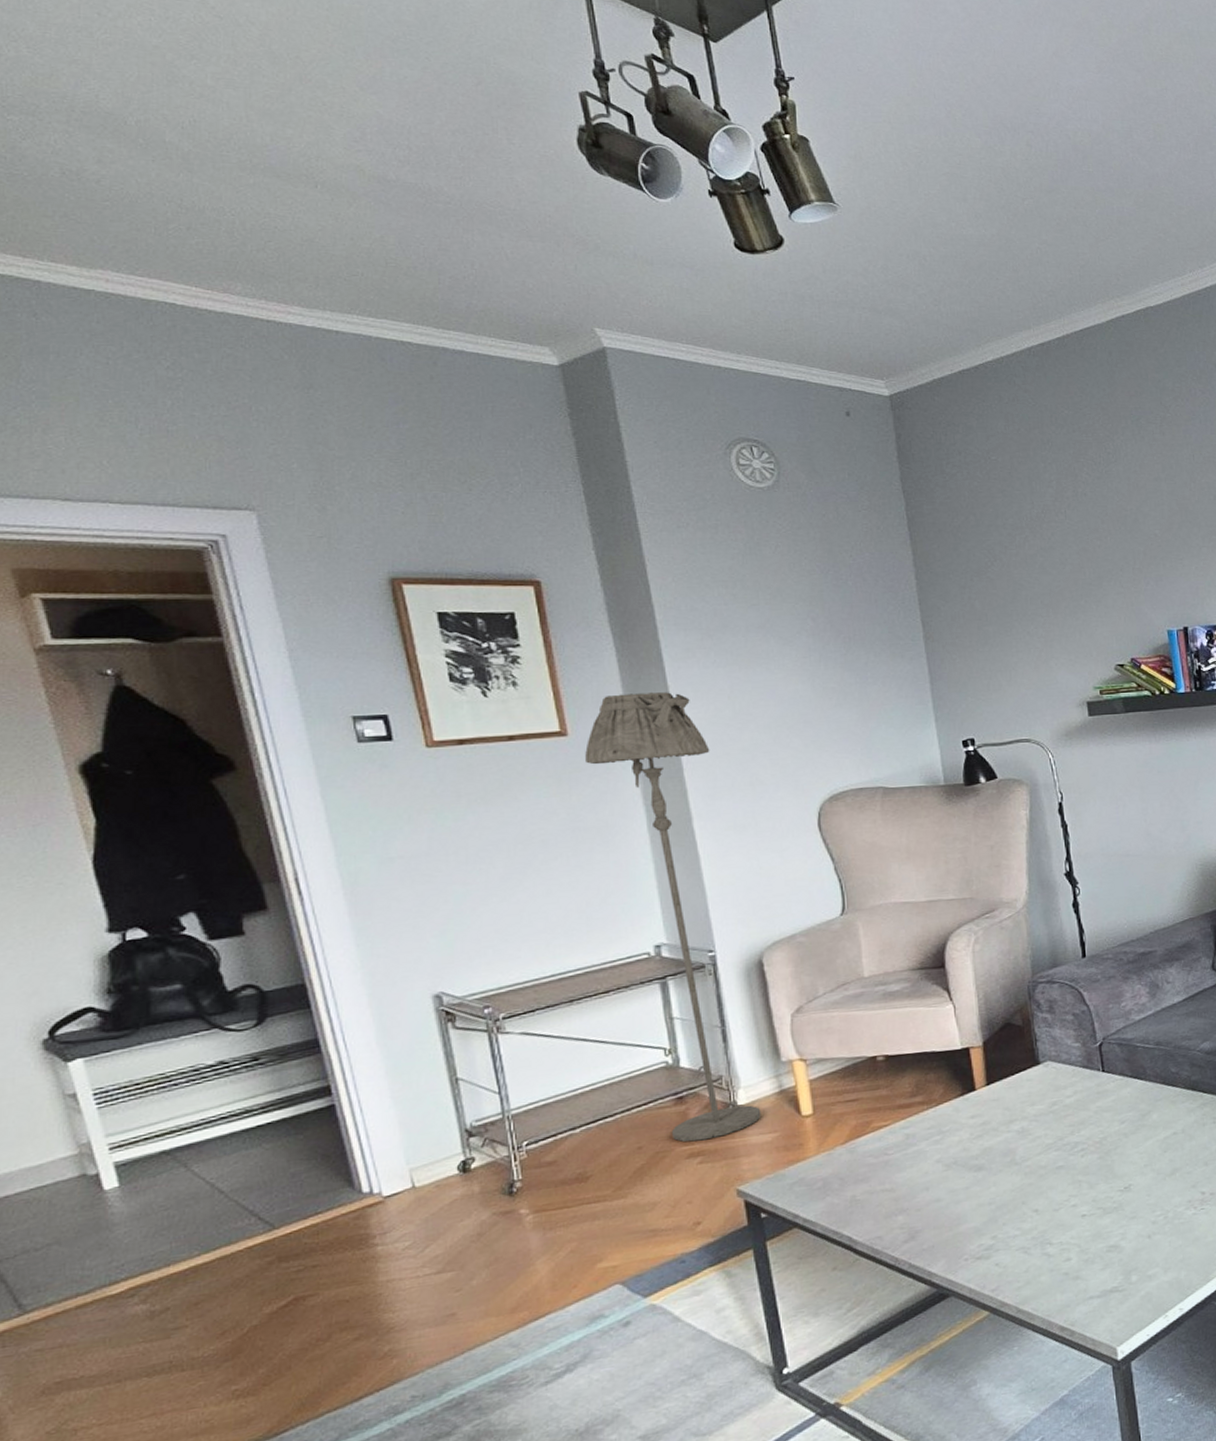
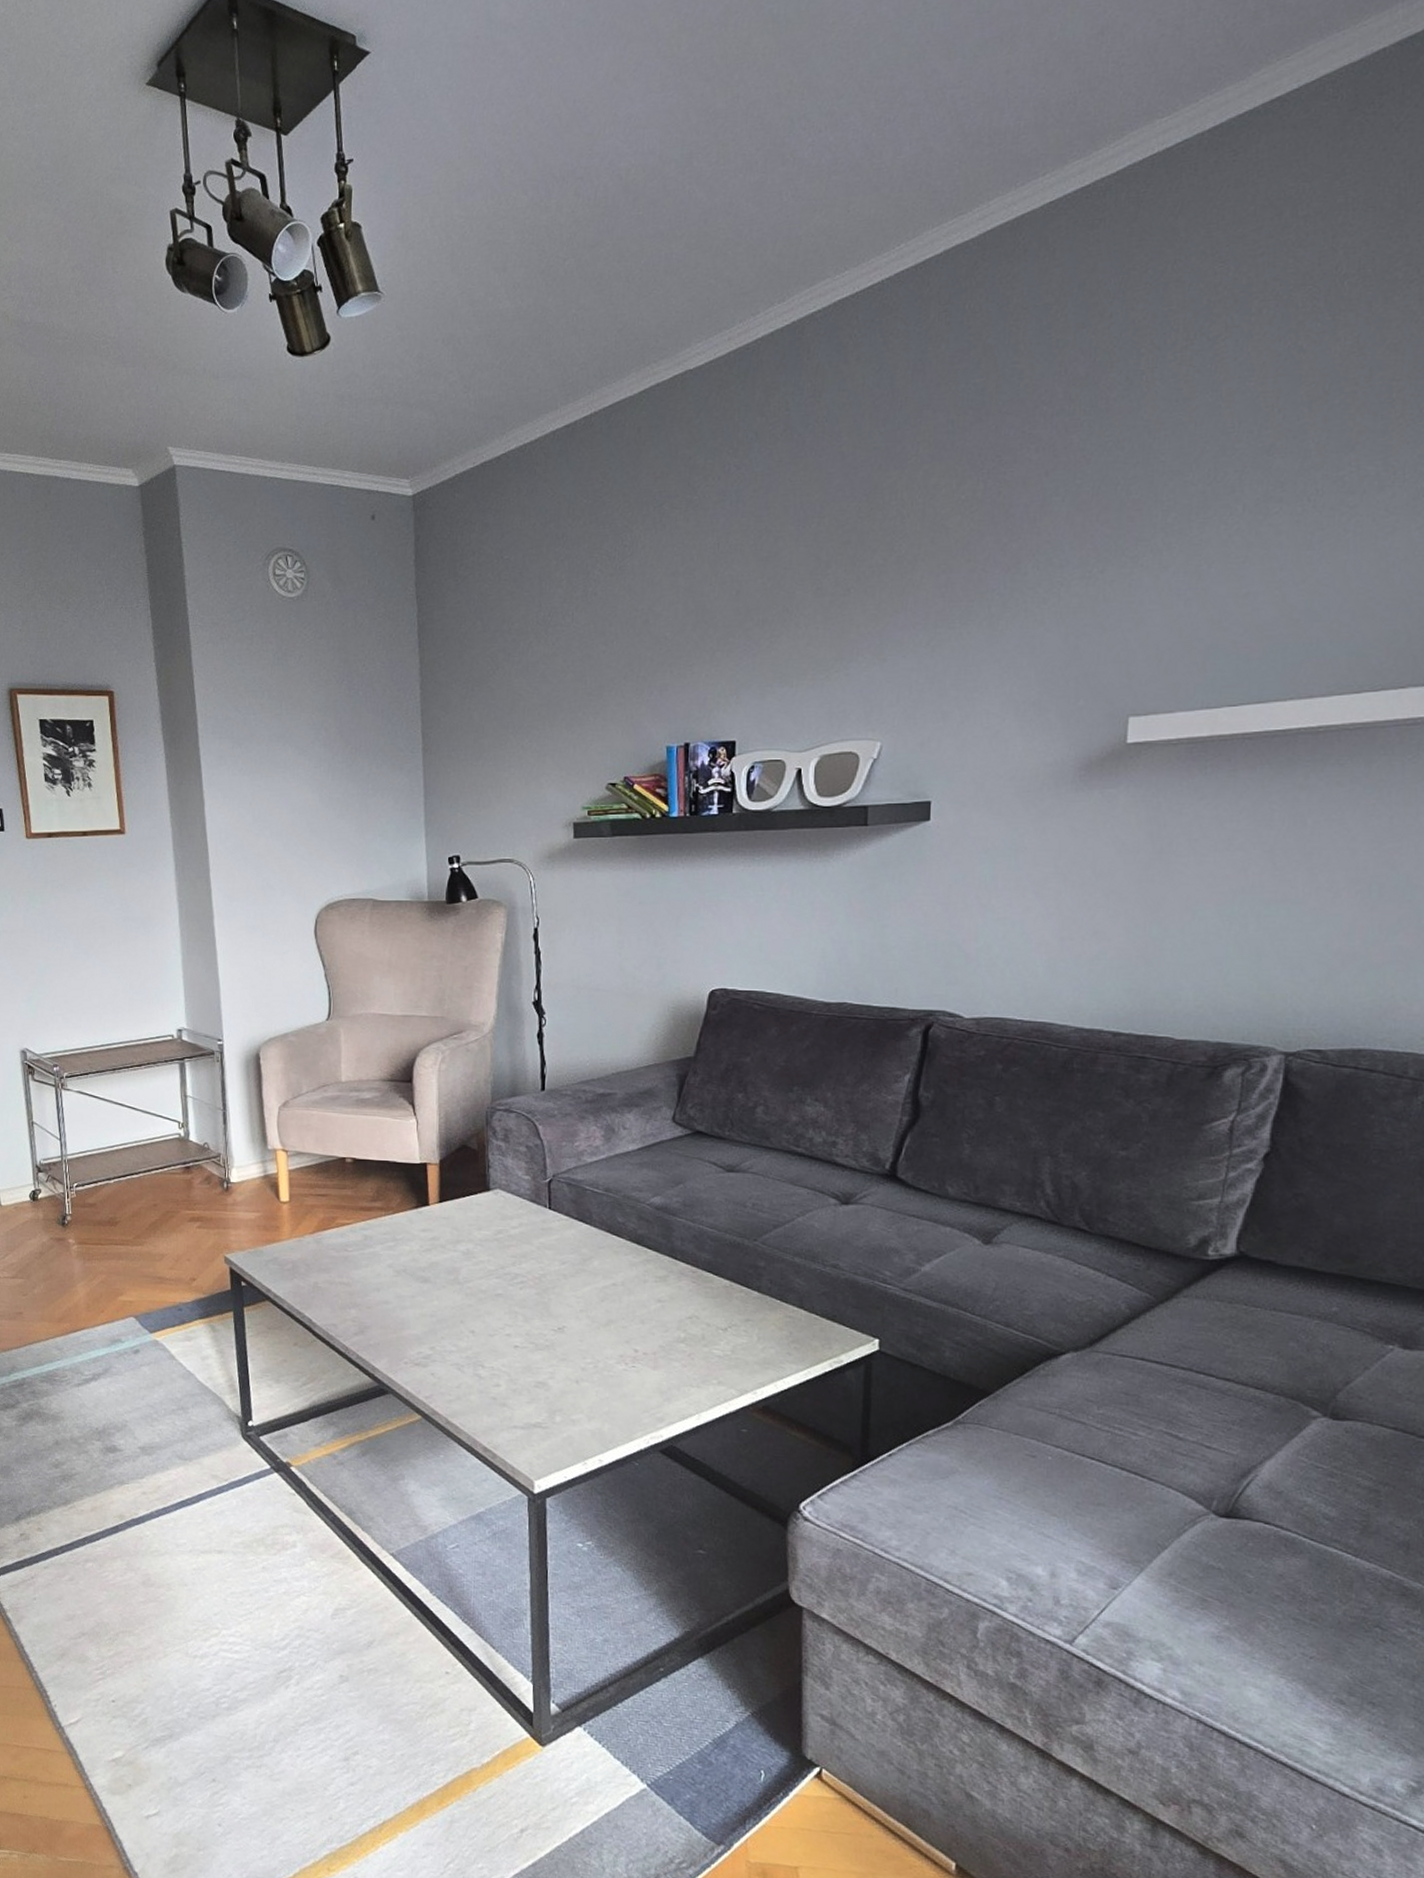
floor lamp: present [585,692,762,1142] -> none [137,797,249,1208]

